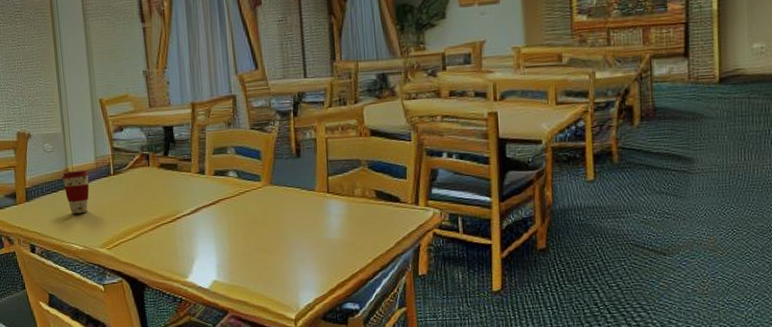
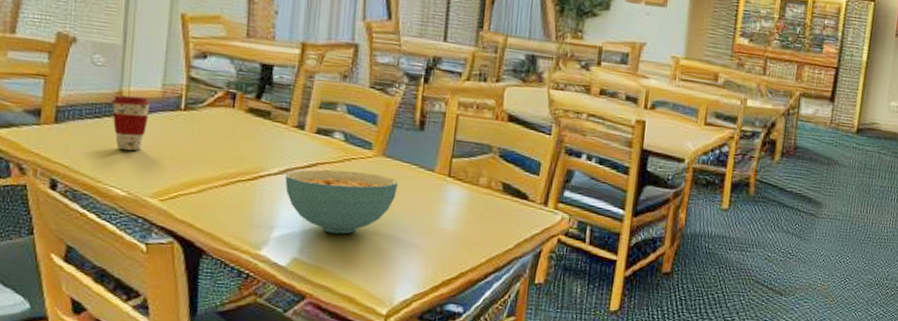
cereal bowl: none [196,201,287,256] -> present [285,169,398,234]

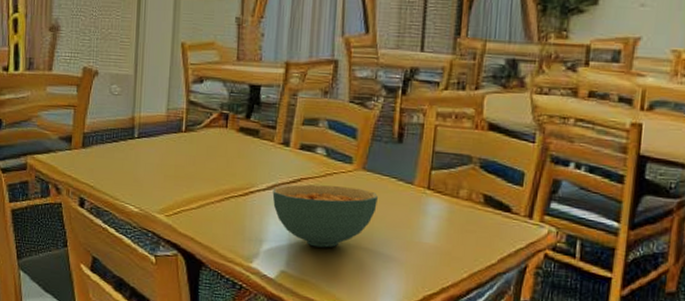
coffee cup: present [111,95,151,151] -> none [126,120,158,171]

